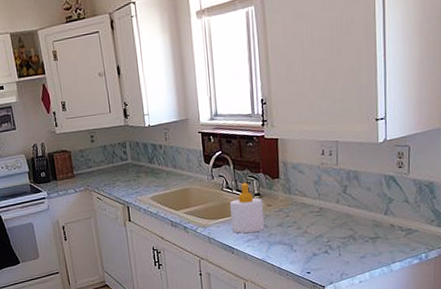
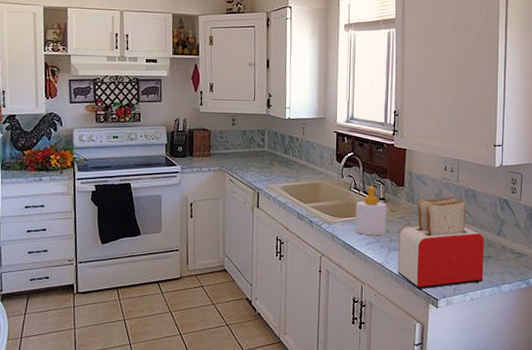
toaster: none [278,181,372,280] -> present [398,197,484,291]

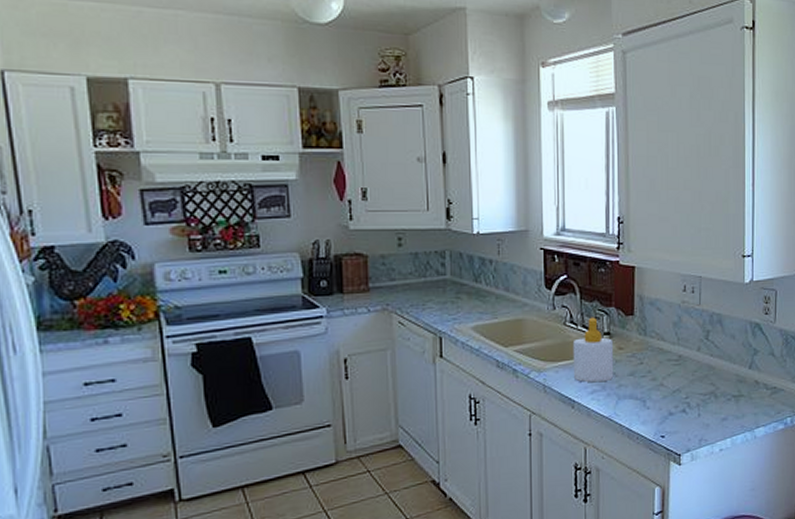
toaster: present [398,197,484,291] -> none [629,324,734,446]

